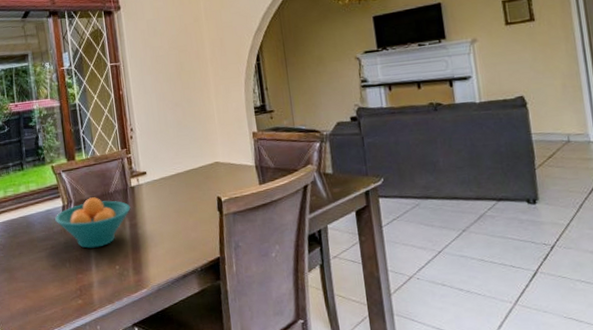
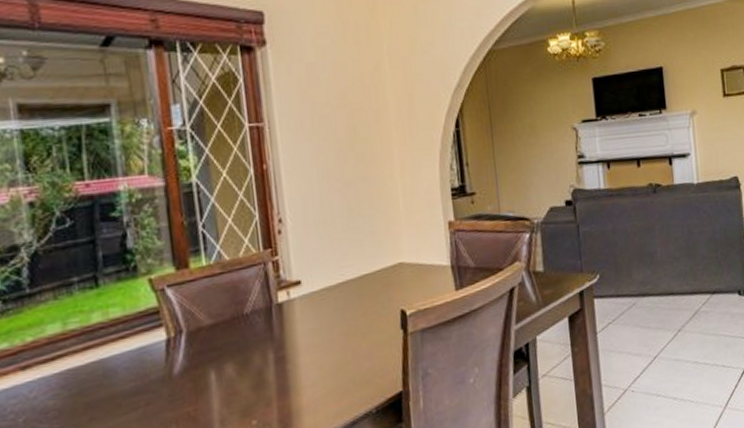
fruit bowl: present [55,197,131,249] -> none [153,322,277,400]

